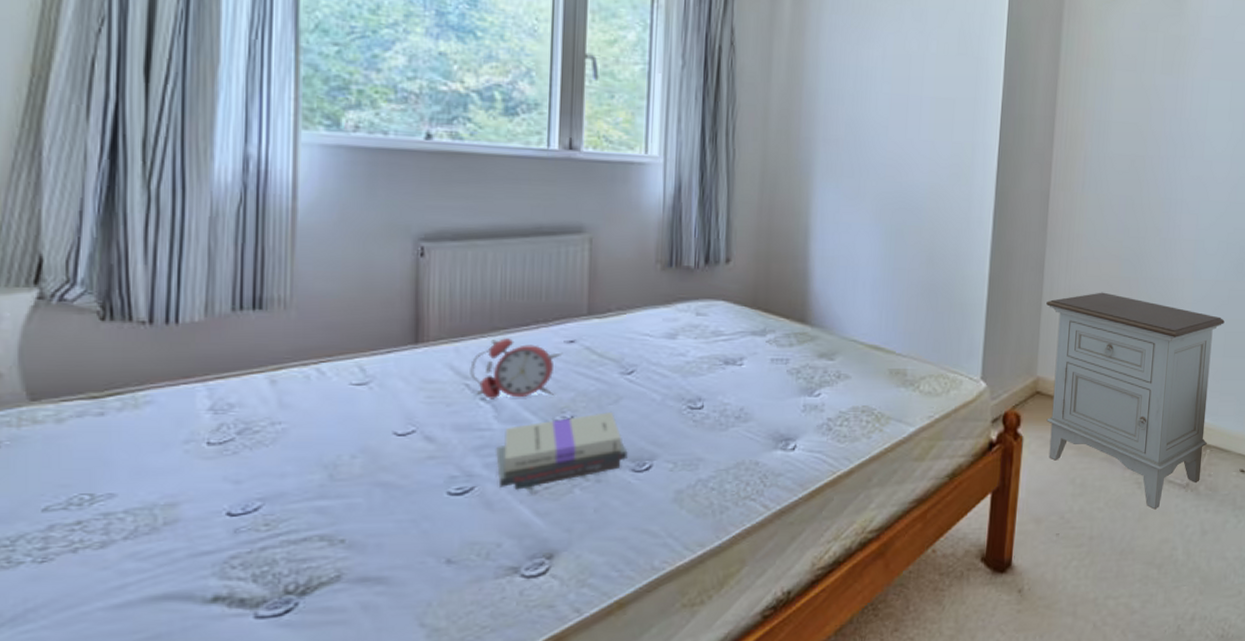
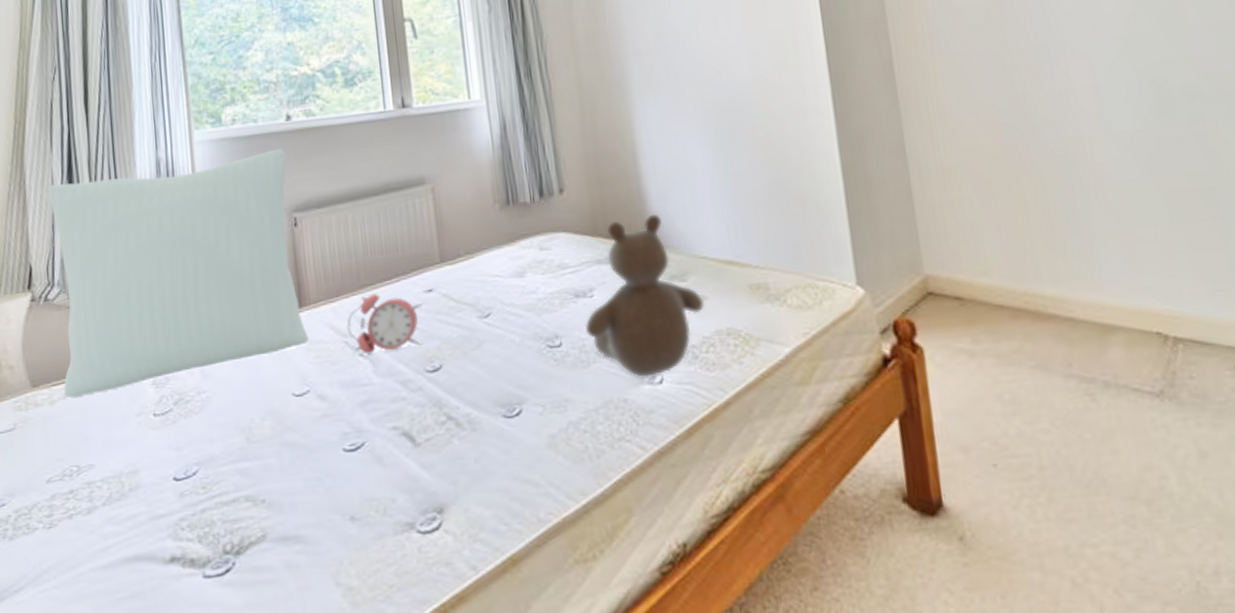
pillow: none [76,161,422,418] -> present [47,148,309,399]
books: present [495,411,628,490] -> none [377,357,497,443]
teddy bear: none [729,295,848,443] -> present [584,213,705,377]
nightstand: present [1046,292,1225,510] -> none [917,165,1179,428]

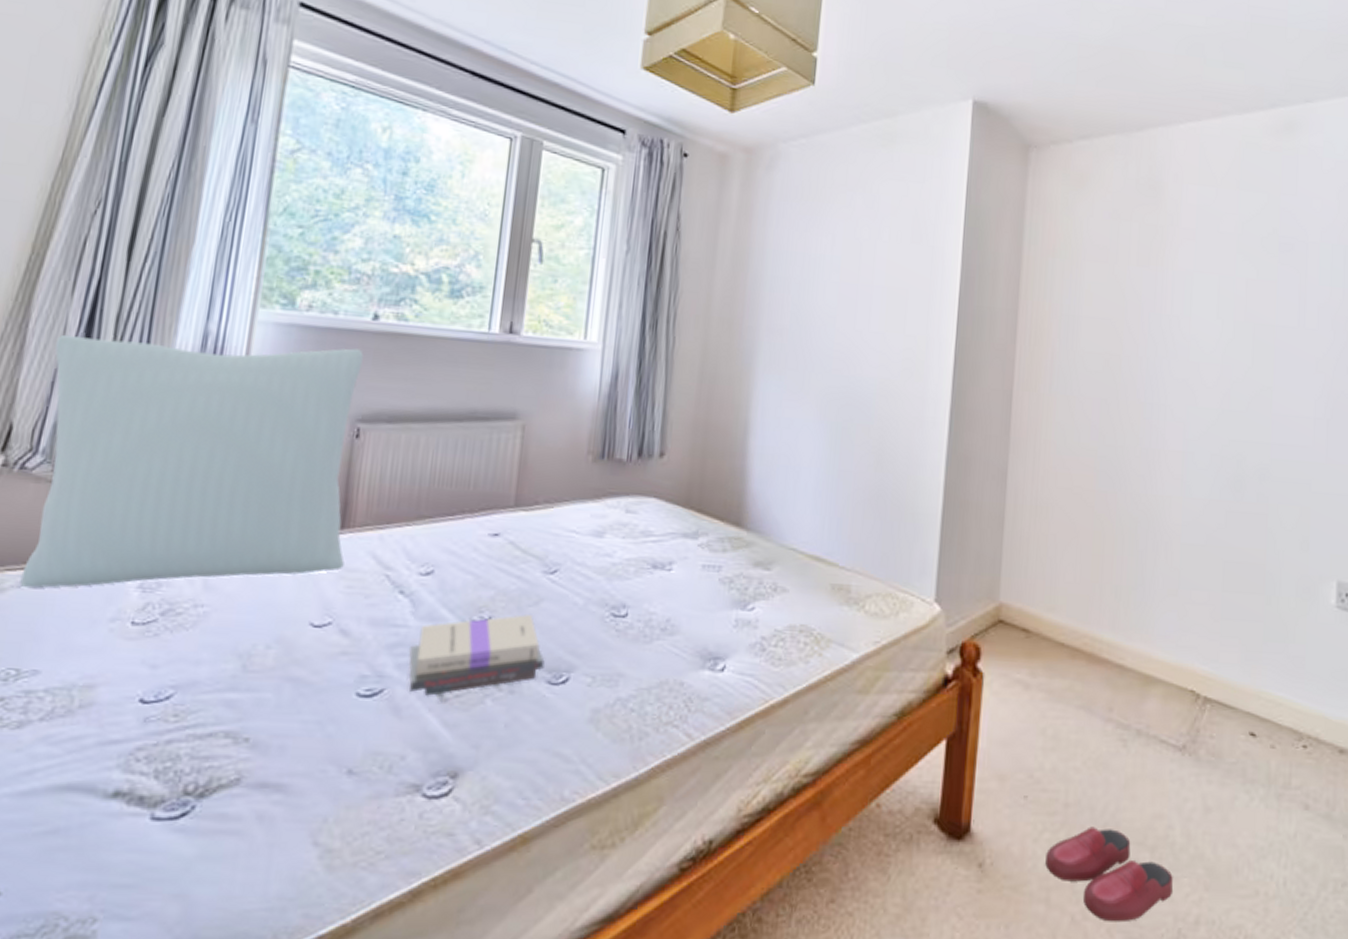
alarm clock: present [347,294,424,355] -> none [391,527,486,593]
books: none [377,357,497,443] -> present [408,613,545,696]
teddy bear: present [584,213,705,377] -> none [655,495,785,663]
slippers: none [1029,486,1181,582] -> present [1045,826,1173,922]

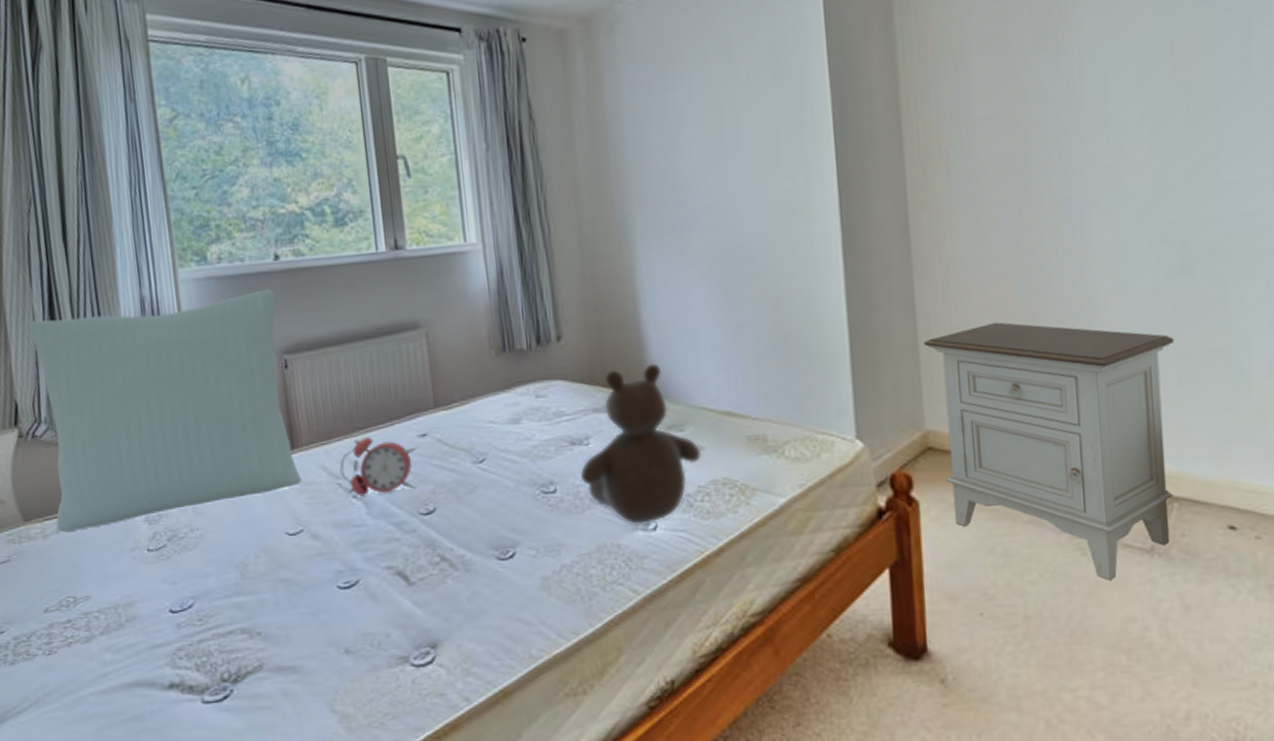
alarm clock: none [391,527,486,593] -> present [340,437,418,497]
books: present [408,613,545,696] -> none [371,501,491,582]
teddy bear: none [655,495,785,663] -> present [579,363,702,524]
nightstand: none [1010,507,1222,775] -> present [924,322,1174,581]
slippers: present [1045,826,1173,922] -> none [1011,635,1156,724]

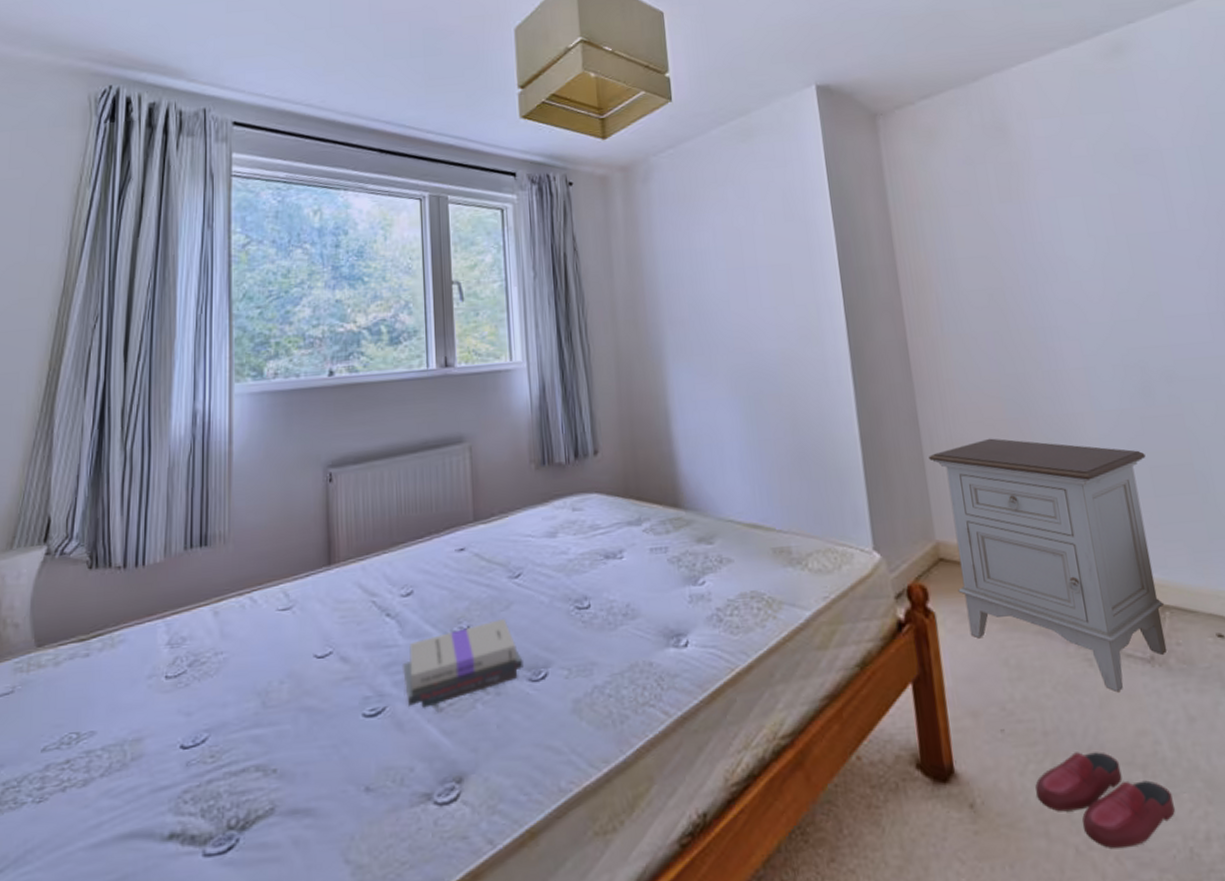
pillow: present [29,289,302,533] -> none [71,403,335,660]
alarm clock: present [340,437,418,497] -> none [375,552,455,615]
books: none [371,501,491,582] -> present [401,618,523,708]
teddy bear: present [579,363,702,524] -> none [613,477,731,640]
slippers: none [1011,635,1156,724] -> present [1035,752,1175,849]

